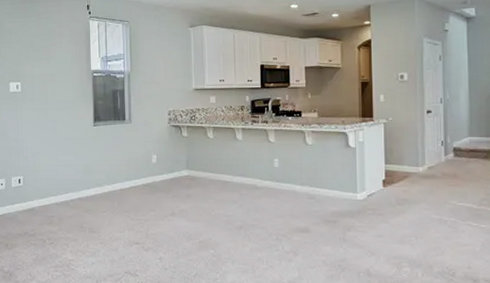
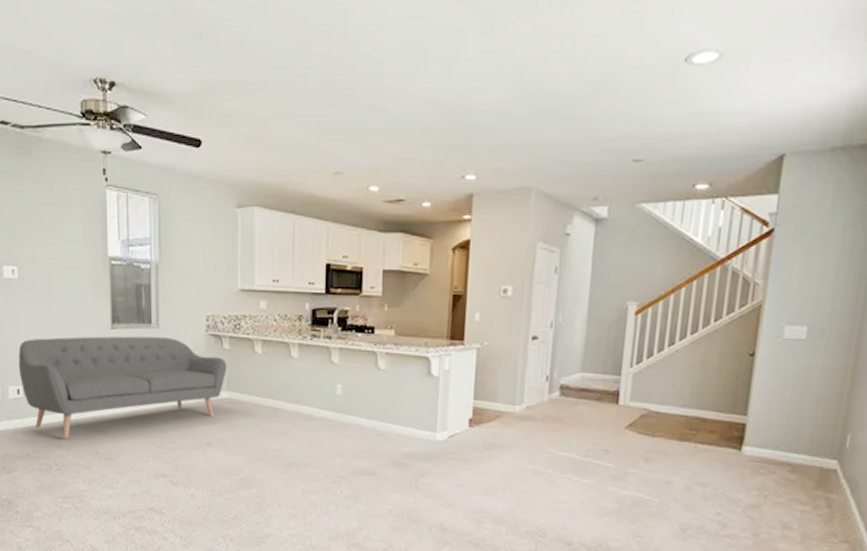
sofa: none [20,130,186,217] -> present [18,336,227,439]

